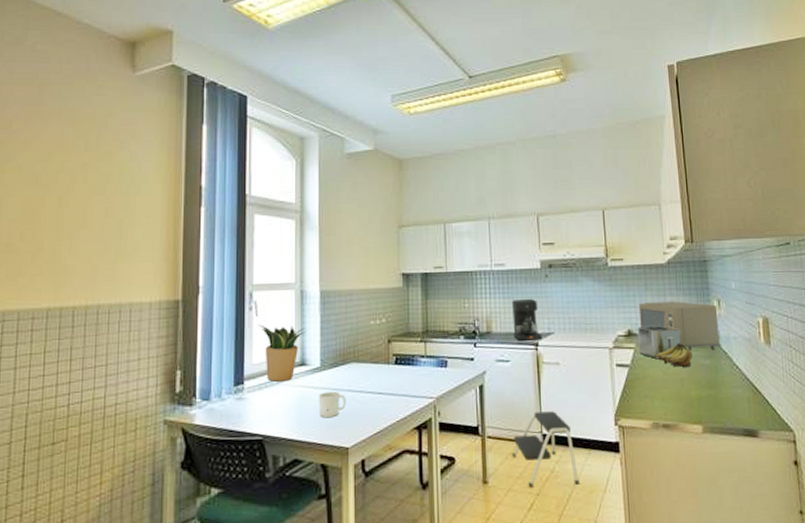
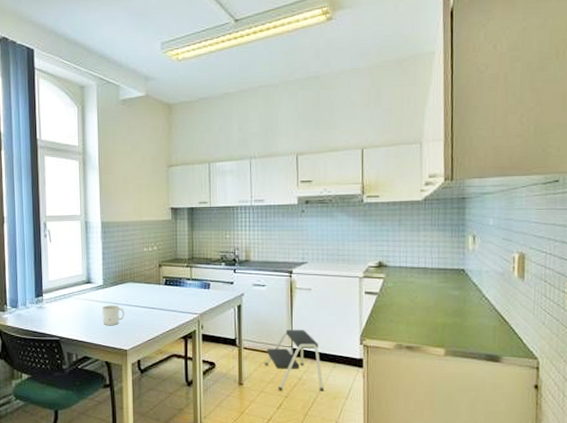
potted plant: present [258,325,306,382] -> none [51,249,91,295]
coffee maker: present [512,298,543,341] -> none [270,231,297,268]
toaster: present [637,326,681,359] -> none [388,259,431,288]
microwave: present [638,301,720,352] -> none [391,236,472,283]
fruit: present [655,343,693,368] -> none [404,274,442,298]

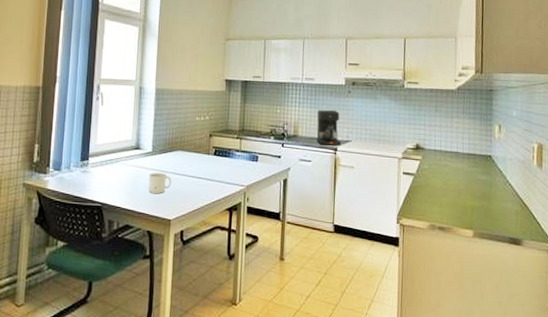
step stool: present [265,330,324,391] -> none [306,206,361,269]
coffee maker: none [270,231,297,268] -> present [316,109,341,146]

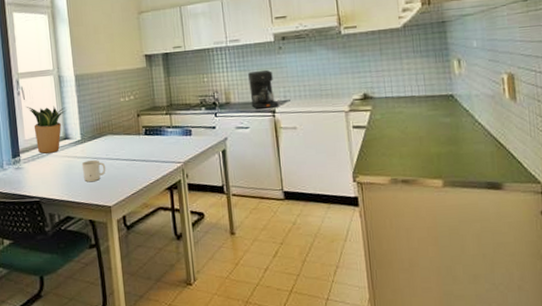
potted plant: none [102,112,142,161] -> present [26,106,67,154]

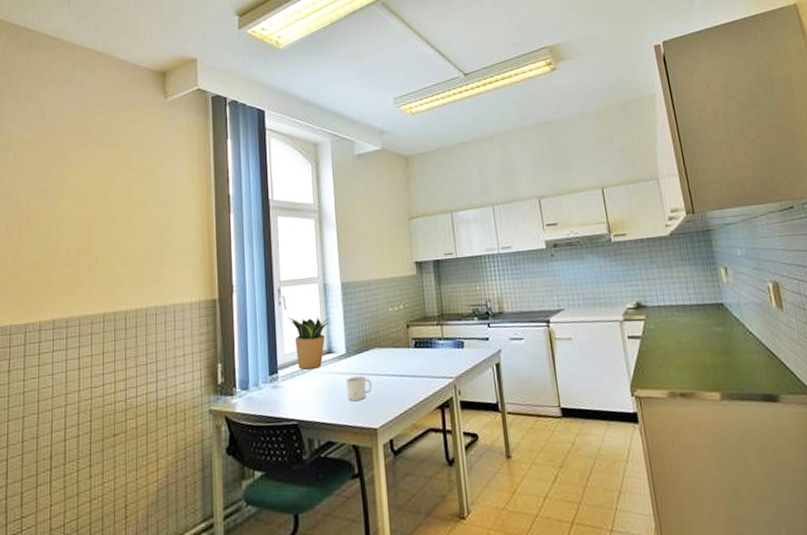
coffee maker: present [248,69,279,109] -> none [521,277,553,319]

